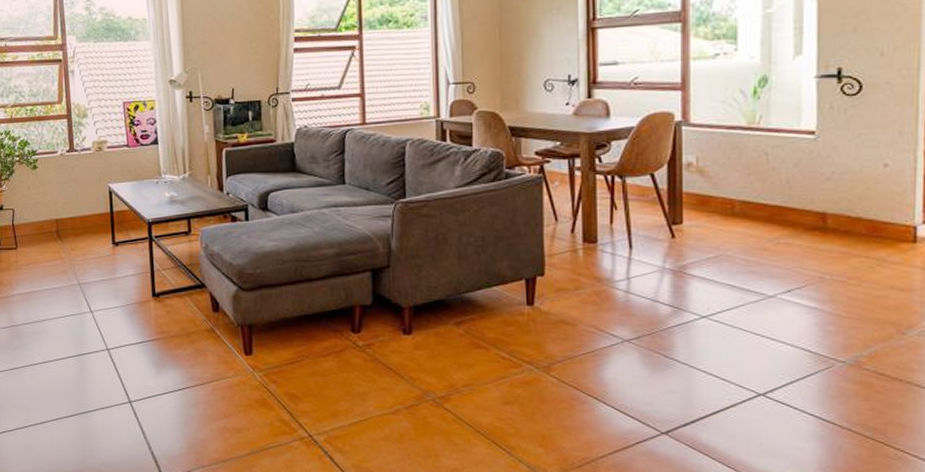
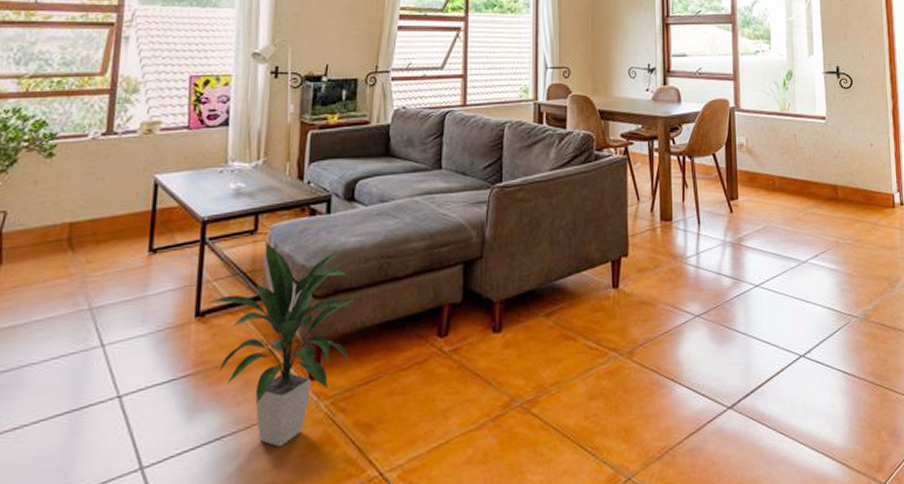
indoor plant: none [157,240,275,402] -> present [204,240,353,447]

